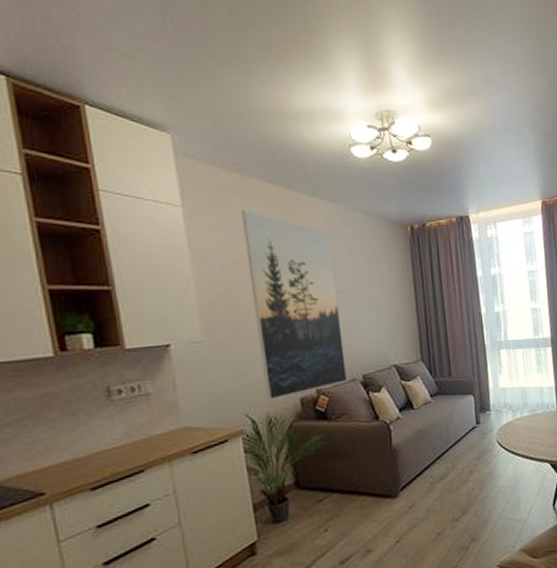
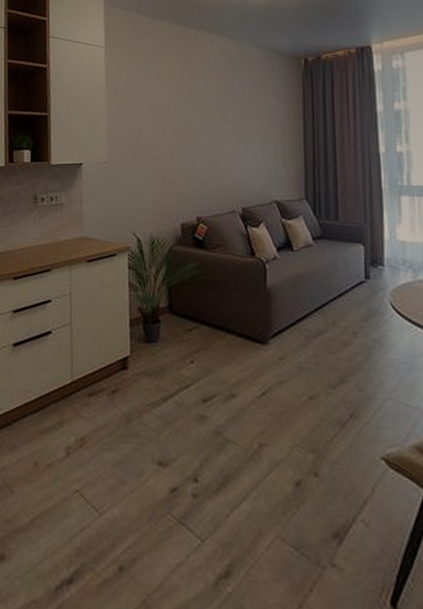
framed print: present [242,210,347,400] -> none [149,48,226,222]

